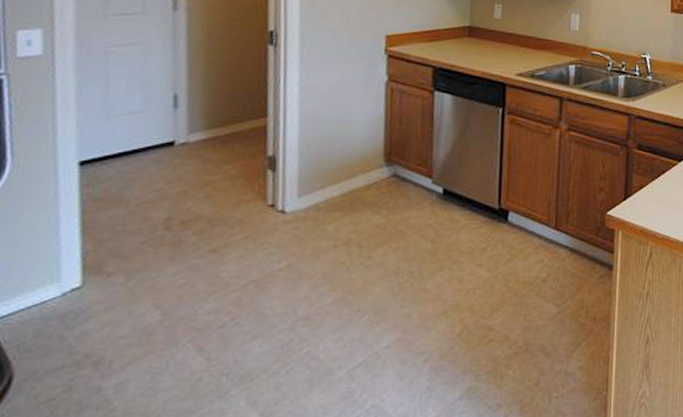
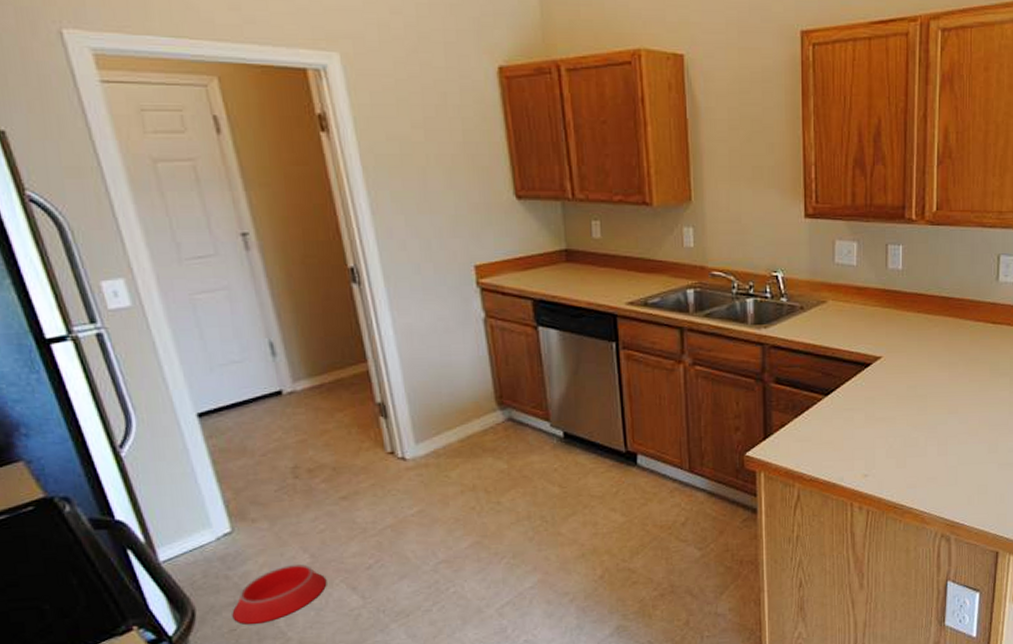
pet bowl: none [54,323,173,393] -> present [232,564,327,624]

